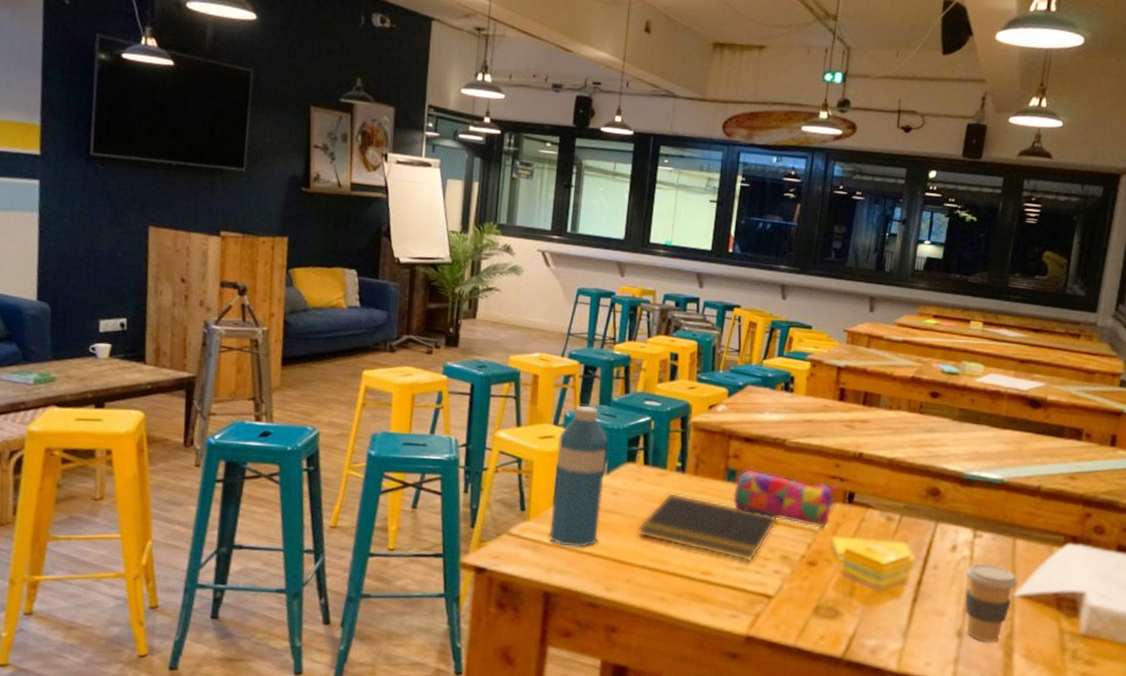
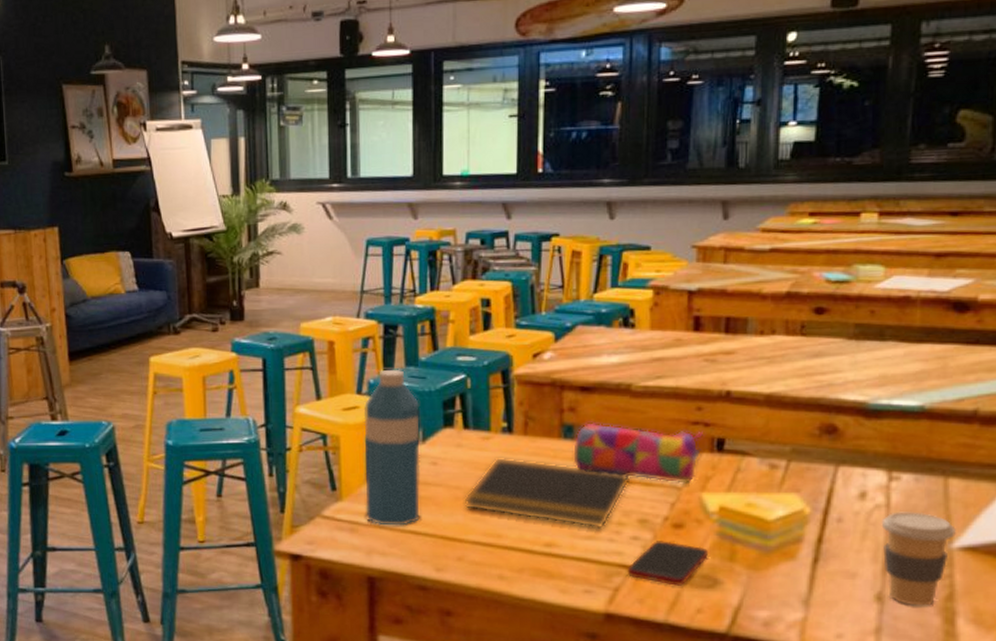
cell phone: none [768,575,833,615] -> present [628,541,708,586]

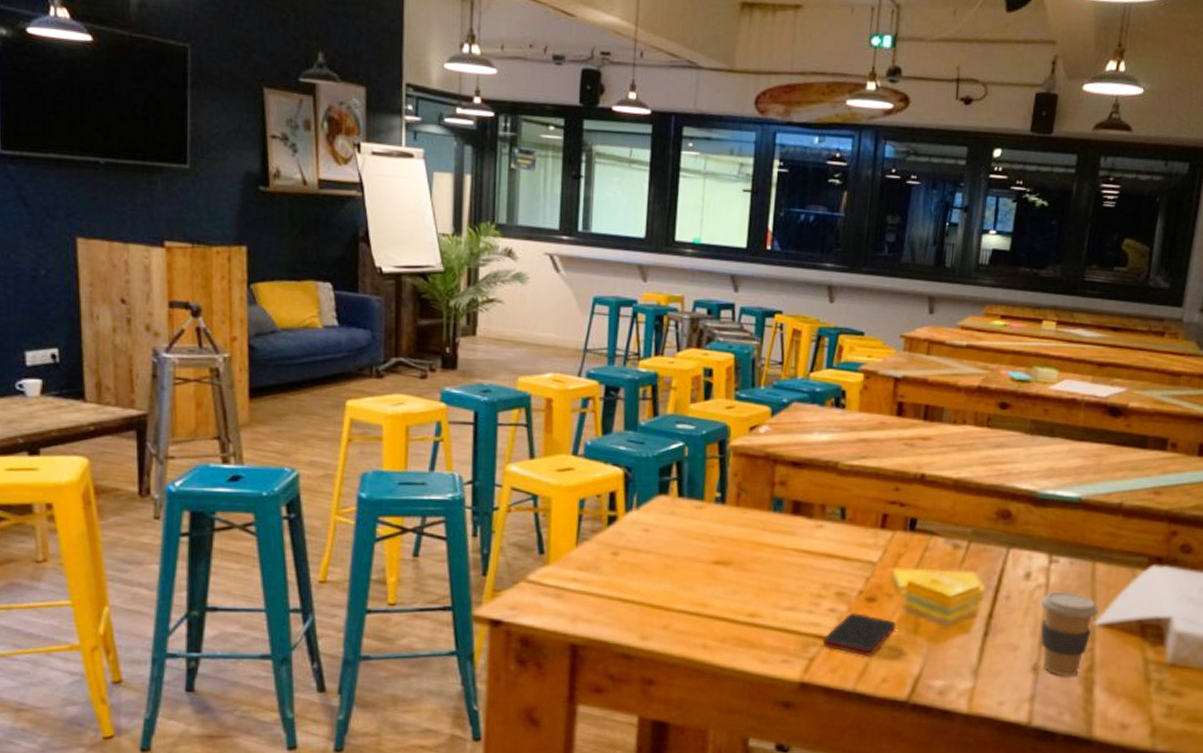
water bottle: present [364,369,420,526] -> none [573,431,636,593]
notepad: present [464,457,631,529] -> none [673,526,832,600]
pencil case: present [572,422,703,485] -> none [779,497,899,561]

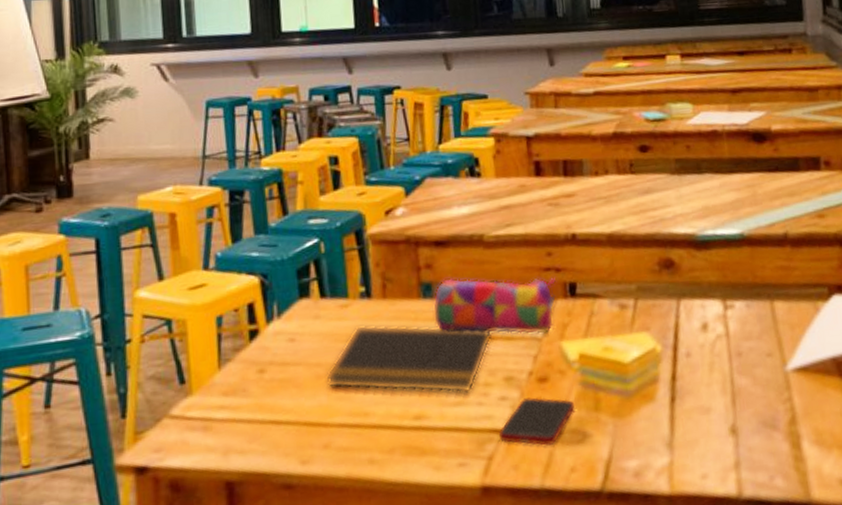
notepad: none [673,526,832,600] -> present [326,324,493,394]
pencil case: none [779,497,899,561] -> present [432,277,556,335]
coffee cup: present [1040,591,1099,676] -> none [724,338,788,434]

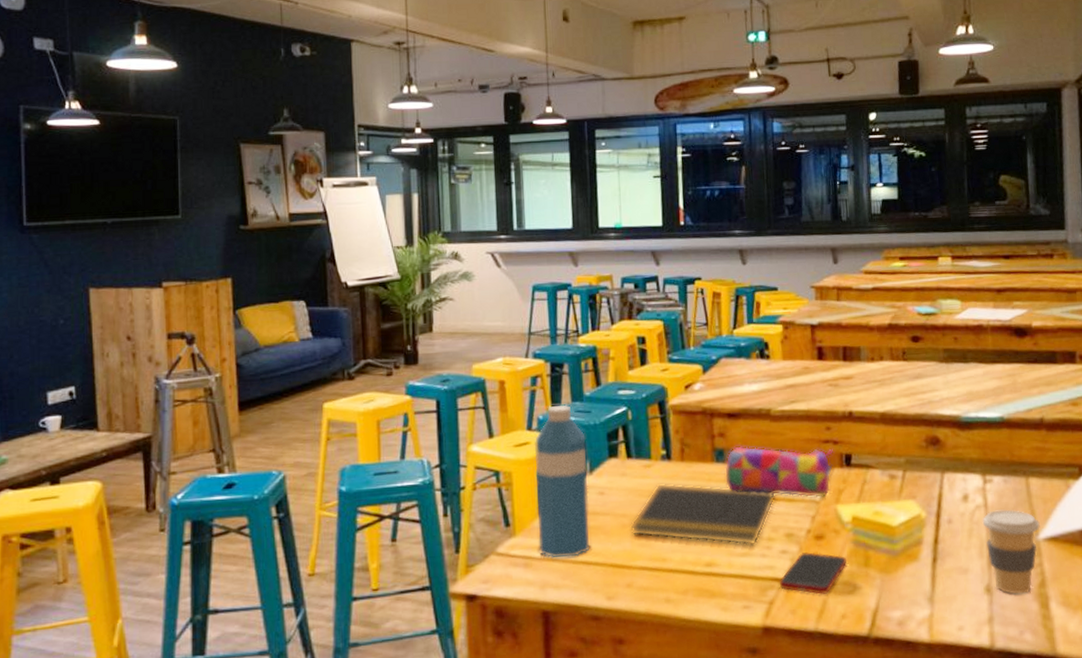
water bottle: none [212,238,279,419] -> present [534,404,590,559]
coffee cup: none [724,338,788,434] -> present [982,509,1040,594]

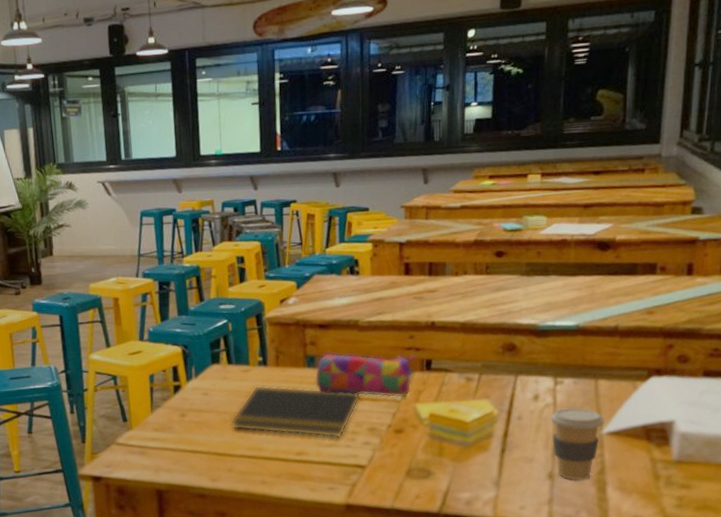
water bottle: present [534,404,590,559] -> none [146,318,196,448]
cell phone: present [780,552,846,594] -> none [362,444,422,479]

